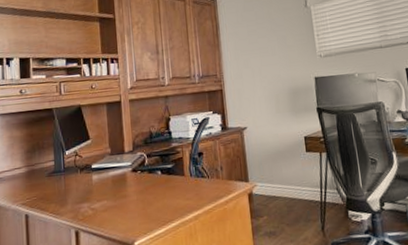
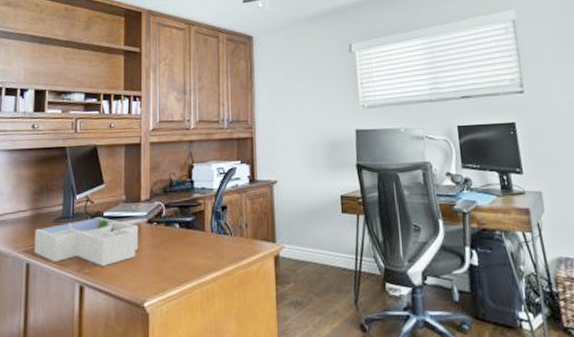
desk organizer: none [31,169,126,213] -> present [34,217,139,266]

